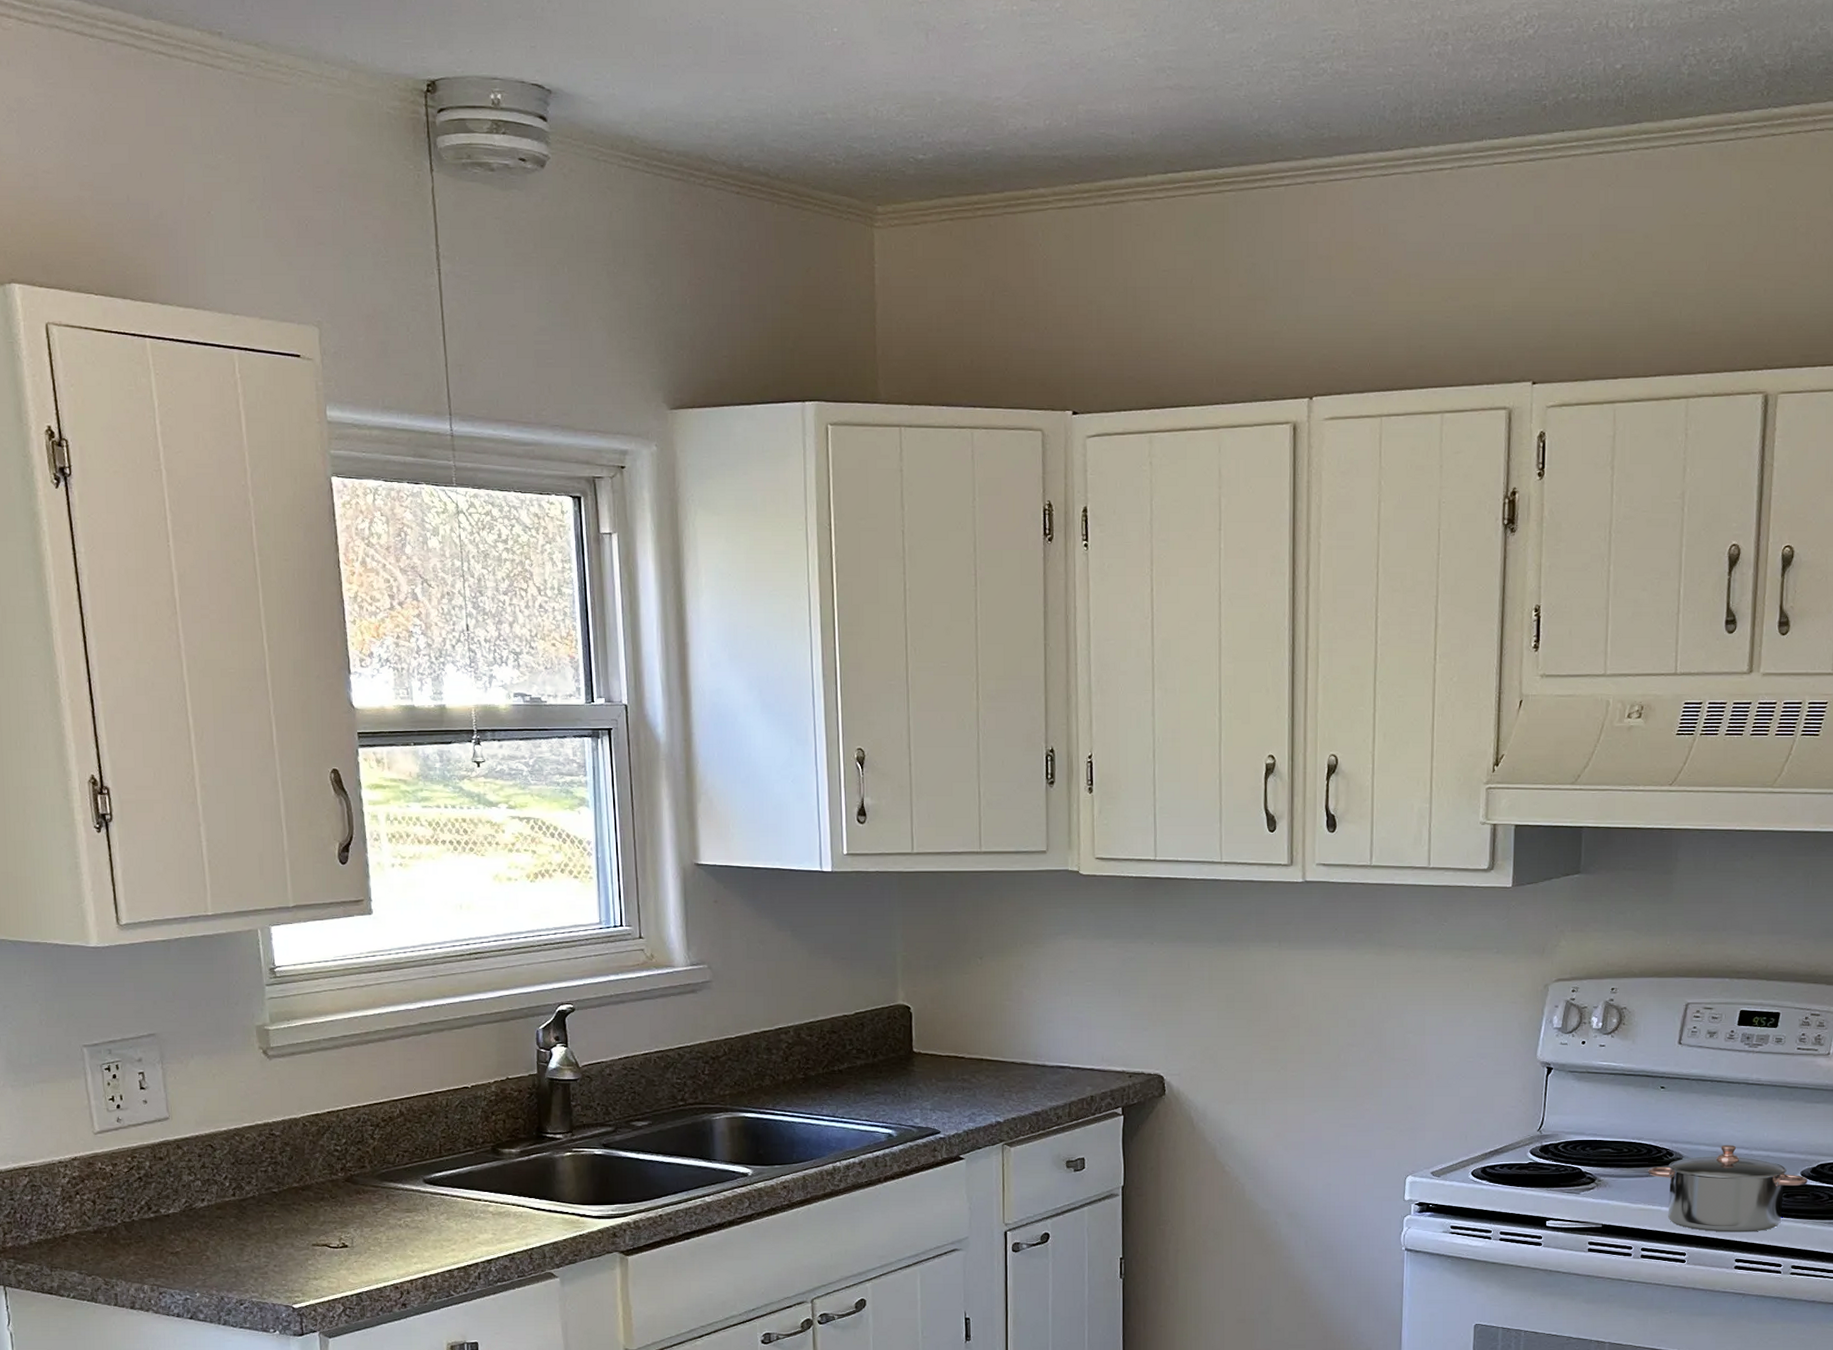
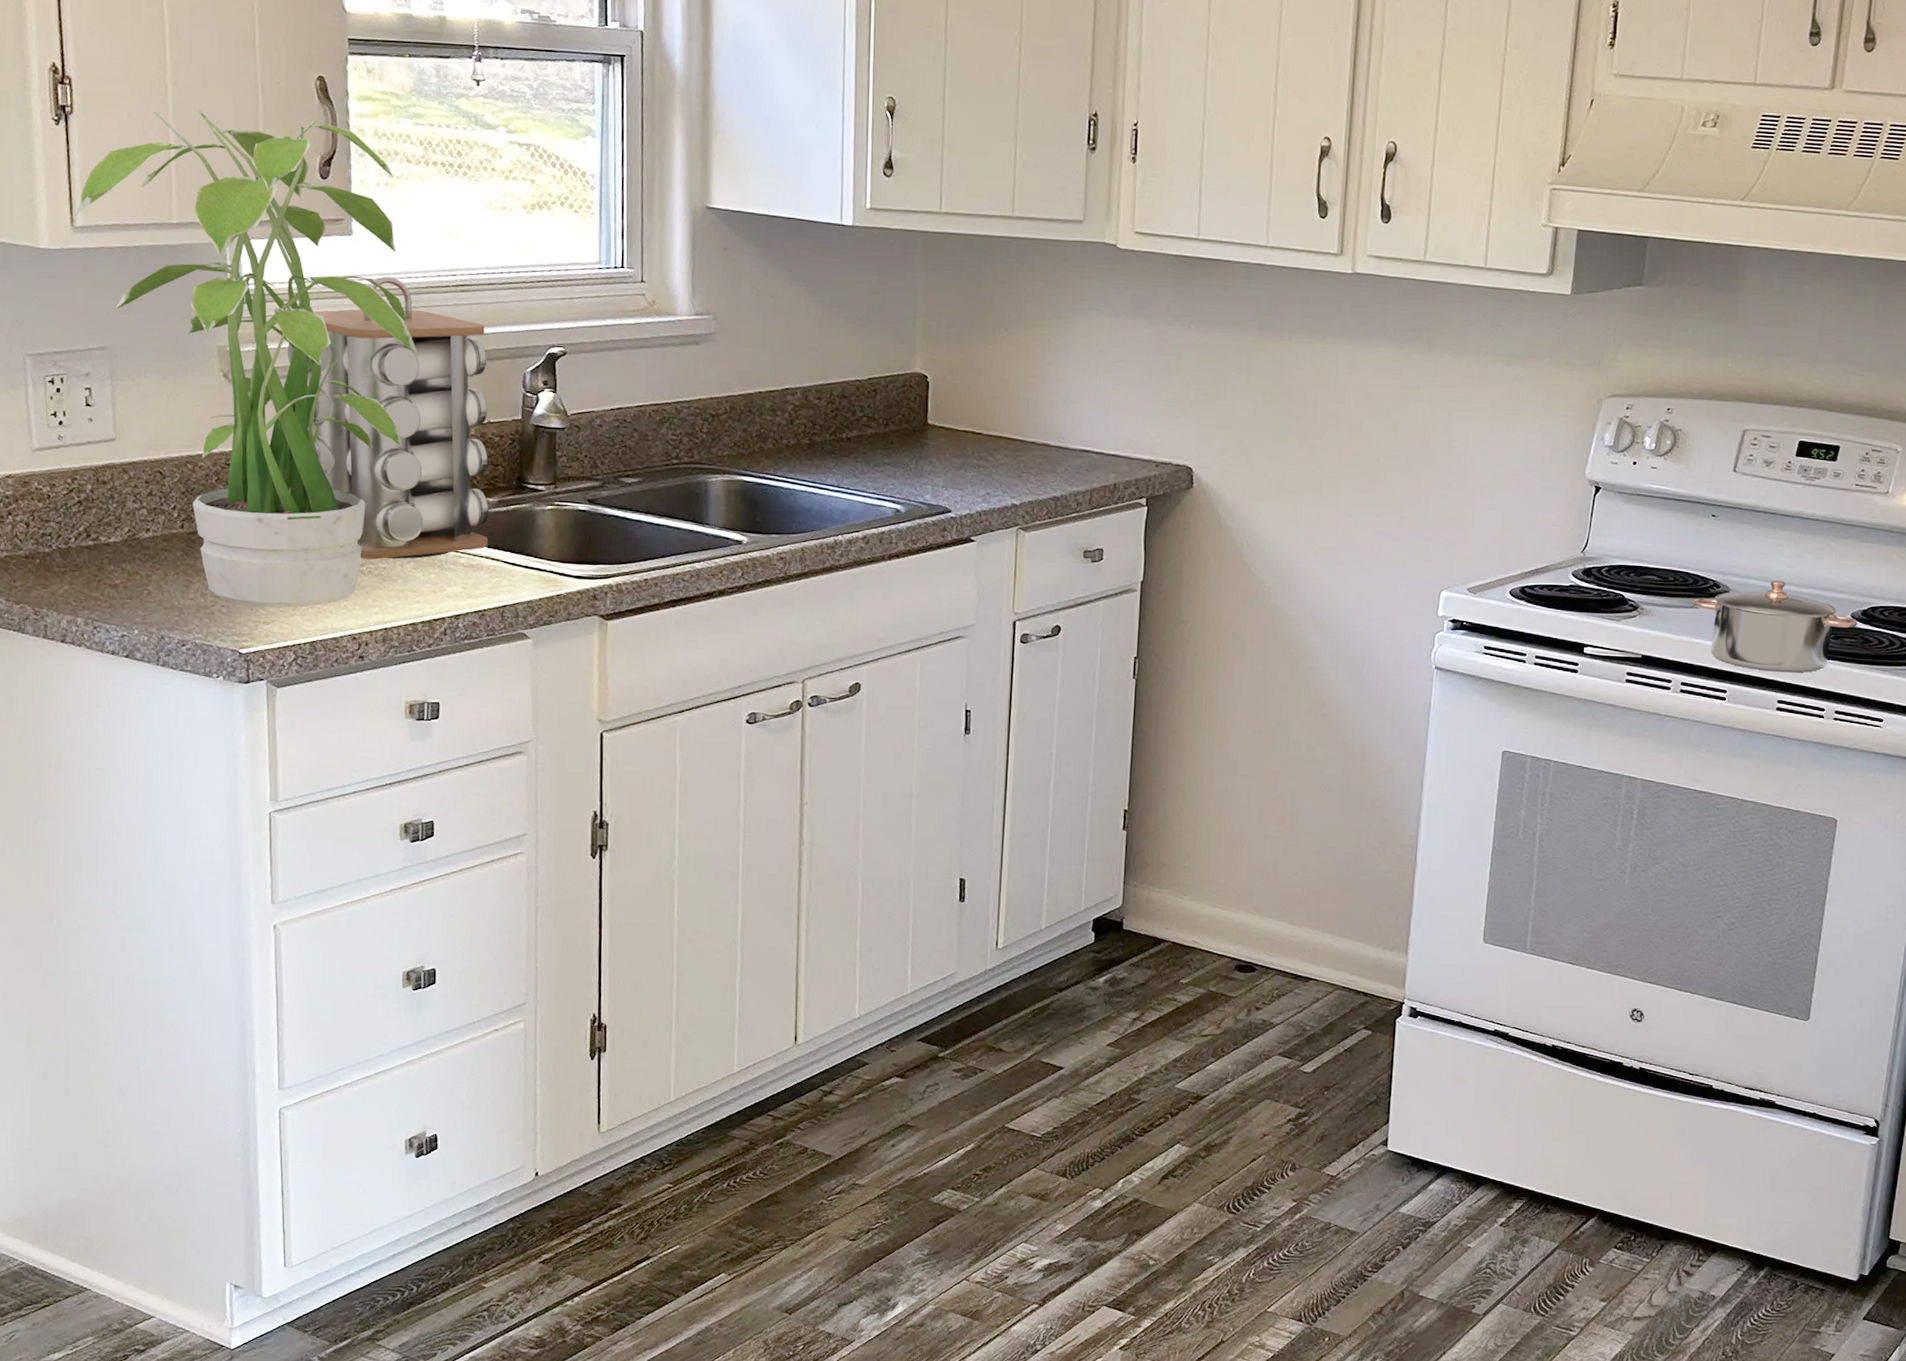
potted plant: none [119,809,440,1265] -> present [74,110,419,608]
spice rack: none [320,950,514,1213] -> present [288,276,489,560]

